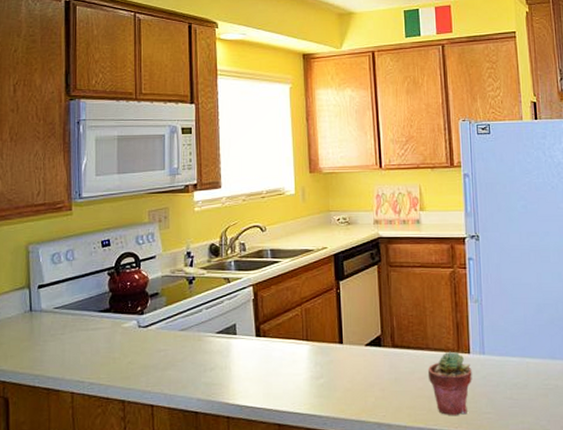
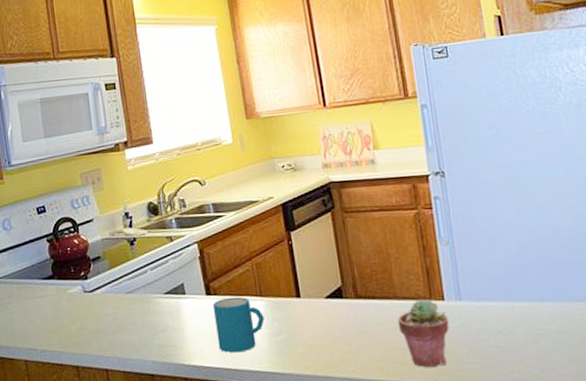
mug: none [261,340,308,394] -> present [212,296,265,353]

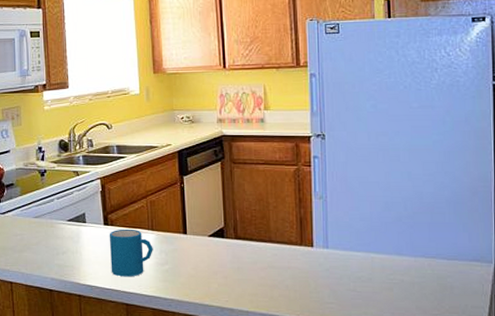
potted succulent: present [397,299,450,368] -> none [270,244,315,305]

